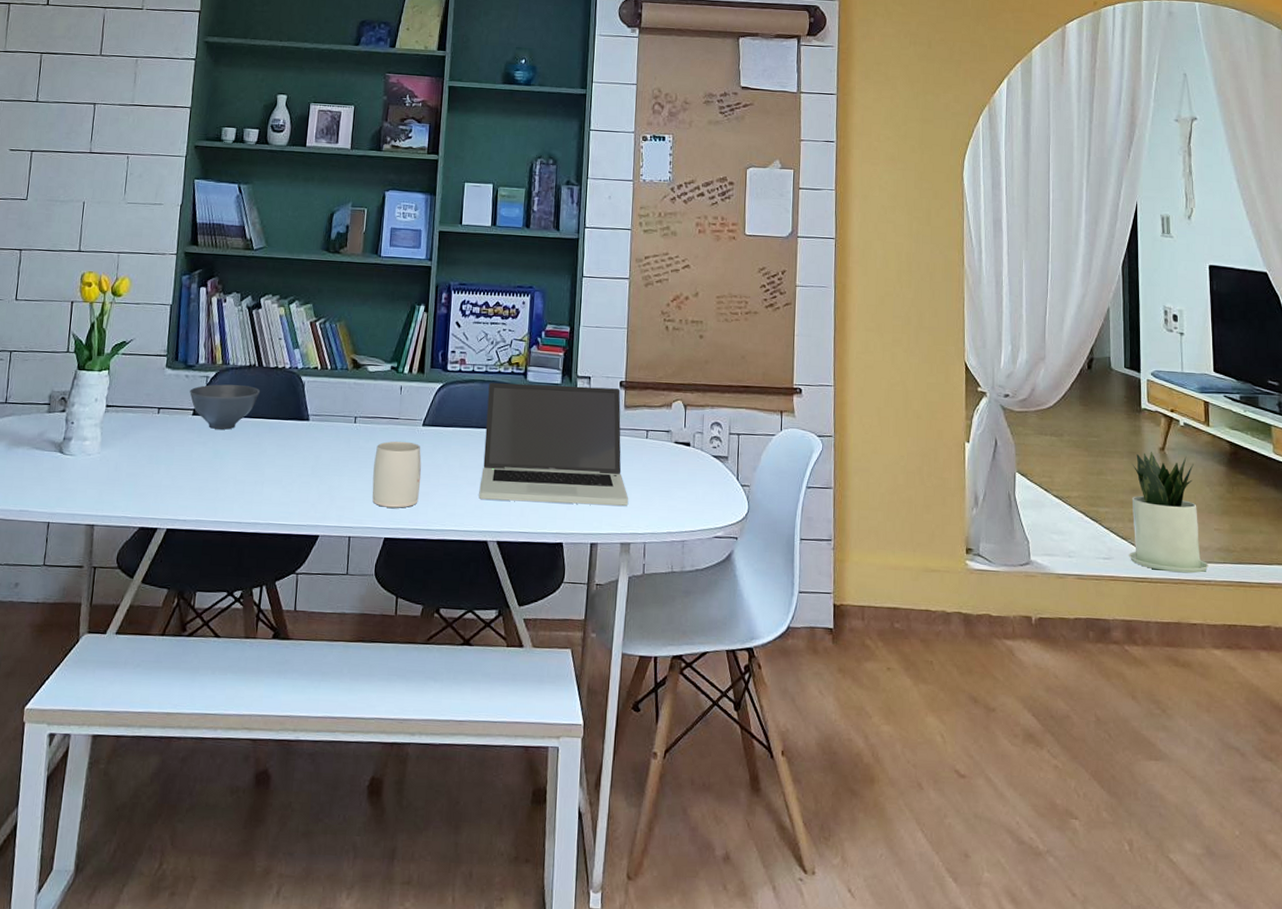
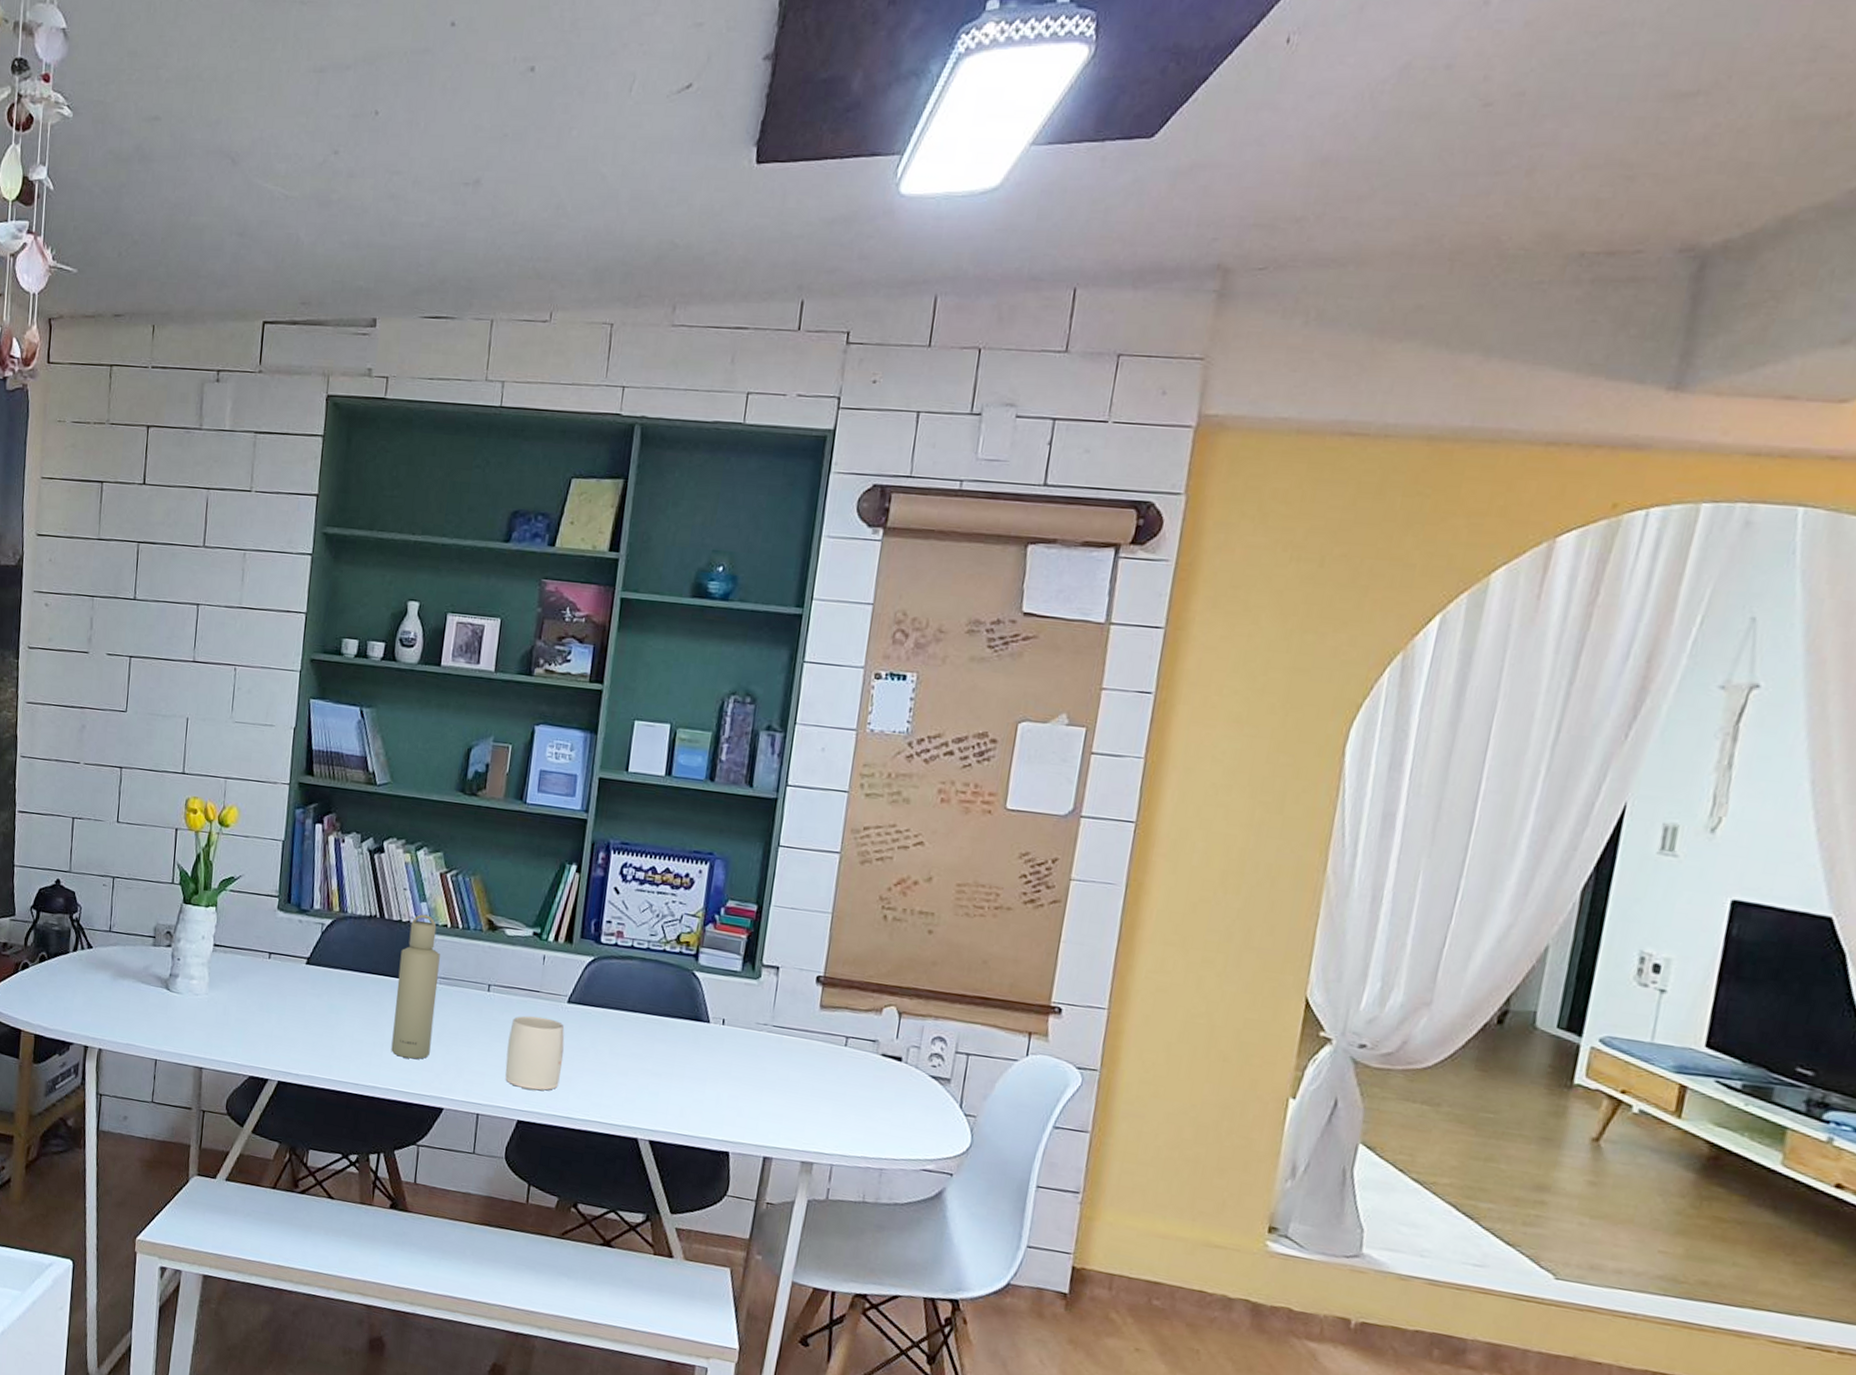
bowl: present [190,384,260,430] -> none [303,932,381,984]
bottle: none [270,359,312,493] -> present [391,914,440,1060]
laptop: present [478,382,629,506] -> none [630,962,817,1121]
planter: present [1129,452,1209,574] -> none [1513,1141,1644,1303]

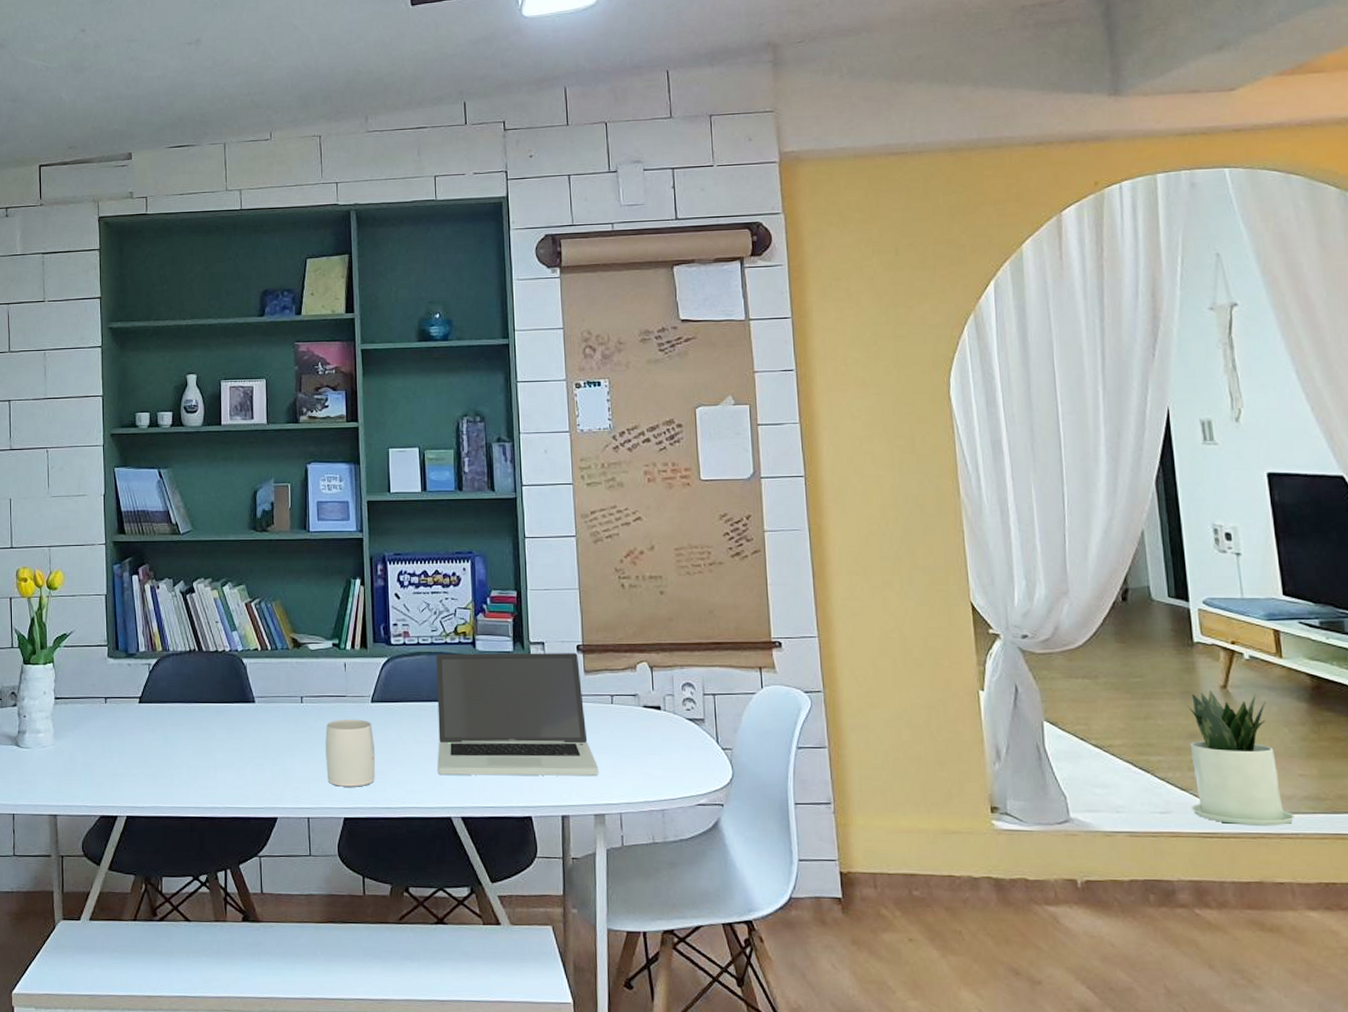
bottle: present [391,914,440,1060] -> none [221,642,258,776]
laptop: none [630,962,817,1121] -> present [436,653,599,776]
planter: none [1513,1141,1644,1303] -> present [1187,691,1294,826]

